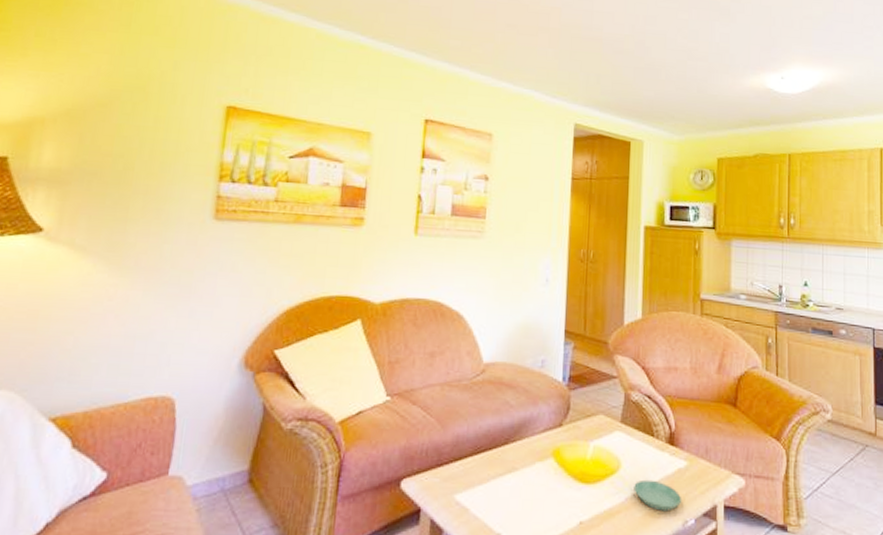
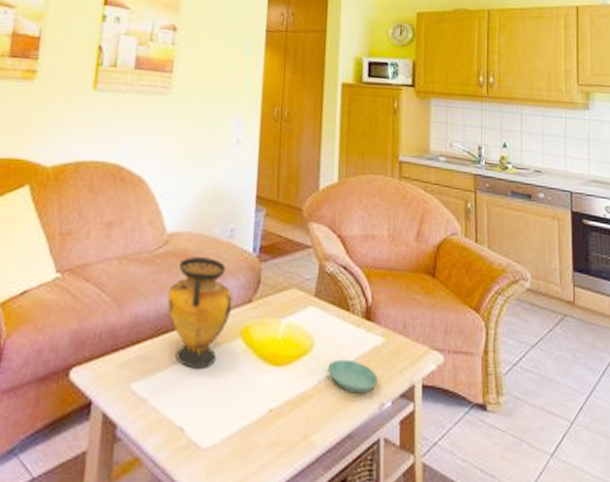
vase: none [485,384,545,484] -> present [167,257,233,369]

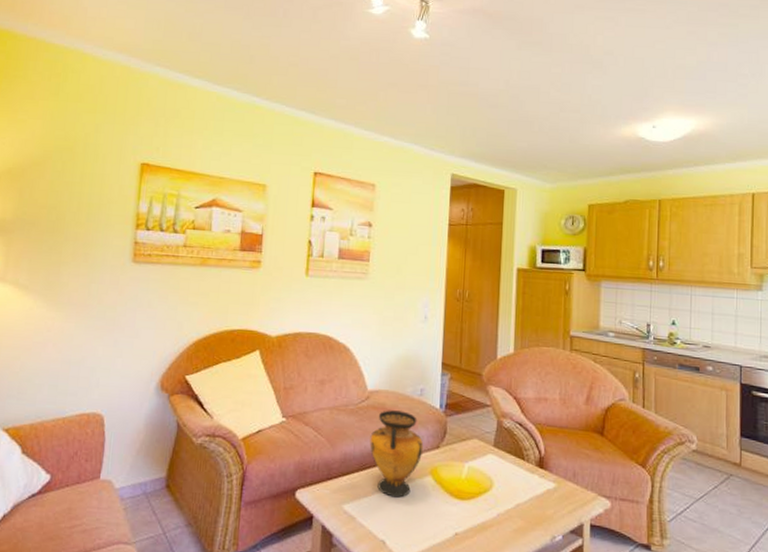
saucer: present [328,359,379,394] -> none [505,498,551,528]

